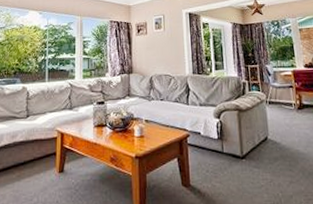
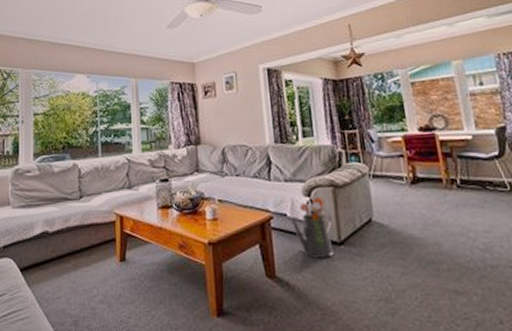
watering can: none [204,119,237,170] -> present [292,197,334,259]

